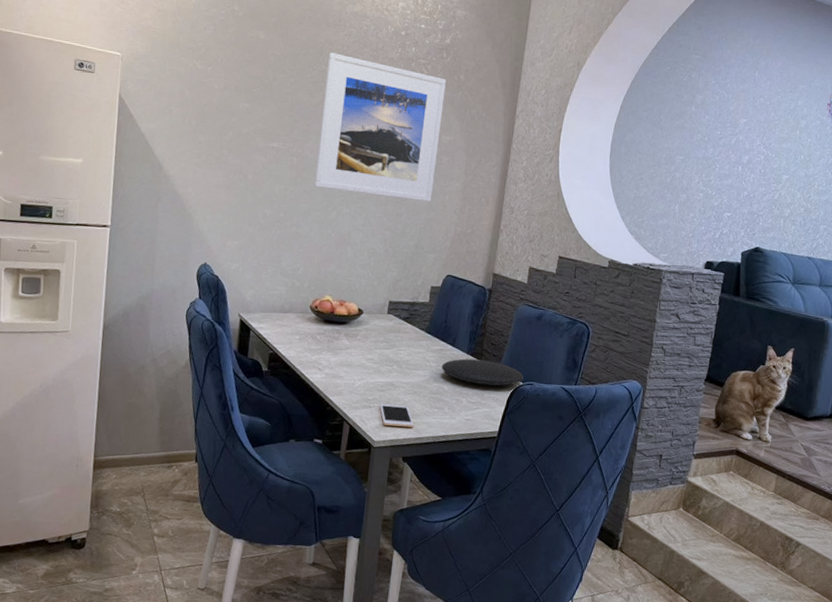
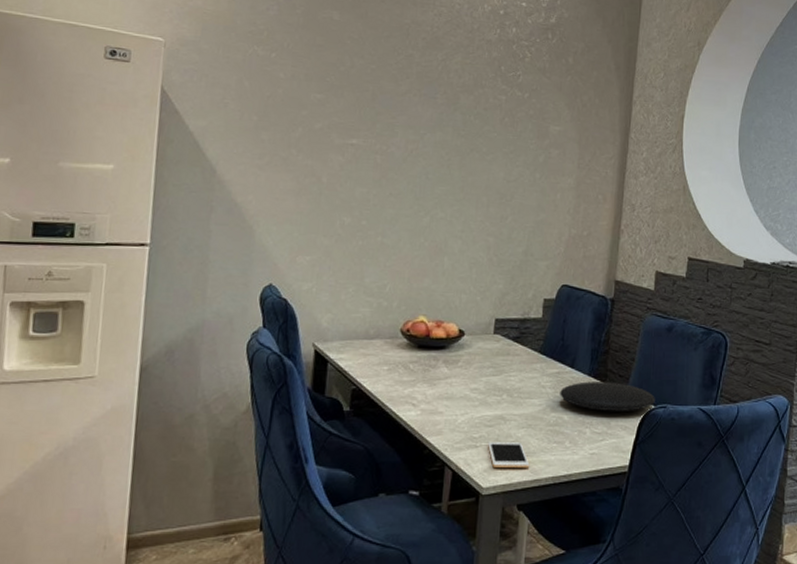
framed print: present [313,52,446,202] -> none [401,34,552,201]

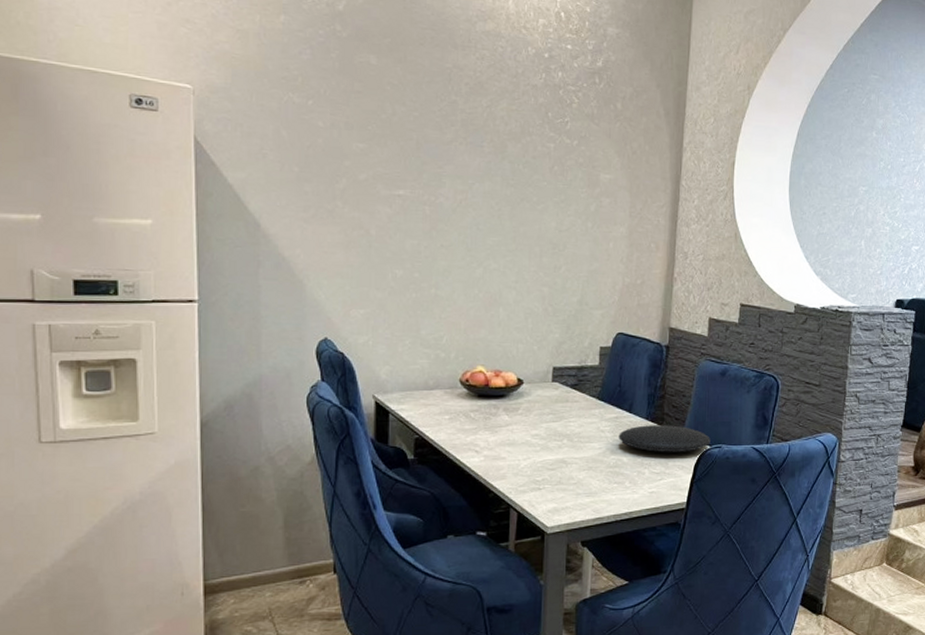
cell phone: present [488,442,530,468] -> none [551,484,592,508]

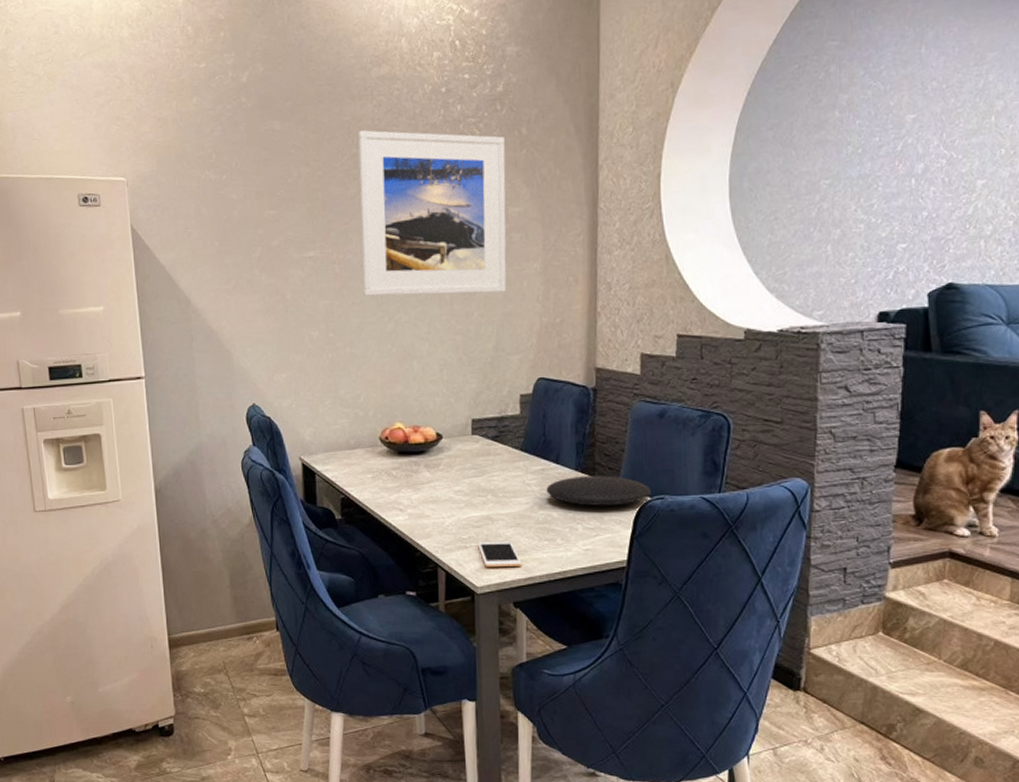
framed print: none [452,80,601,251] -> present [357,130,507,296]
cell phone: none [551,484,592,508] -> present [478,541,522,567]

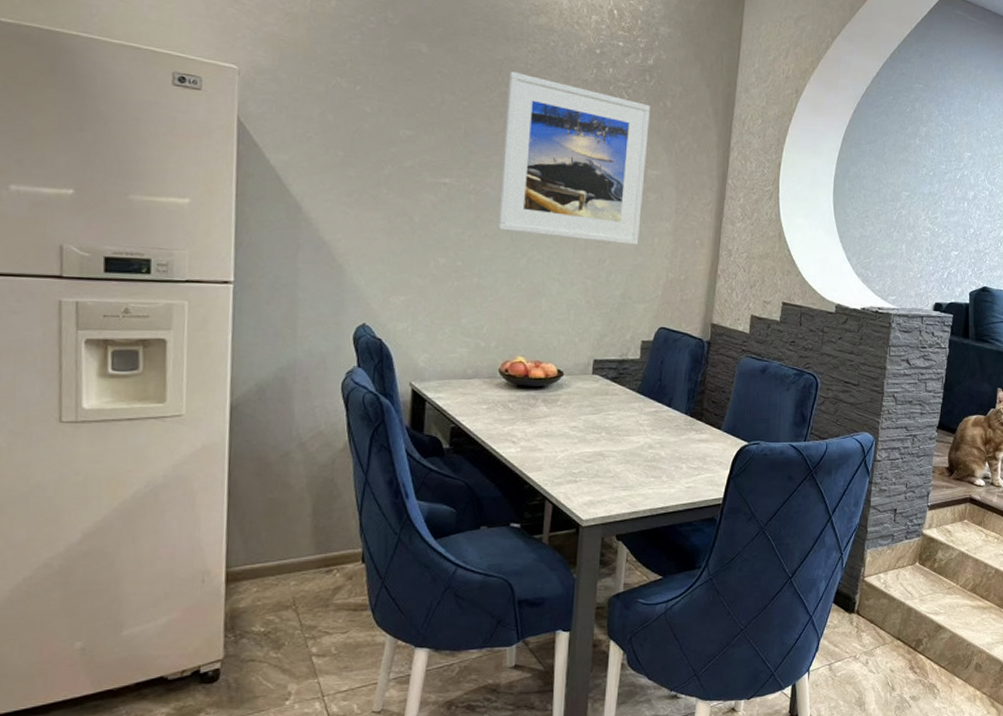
cell phone: present [478,541,522,567] -> none [587,477,628,501]
plate: present [546,475,651,507] -> none [657,420,749,449]

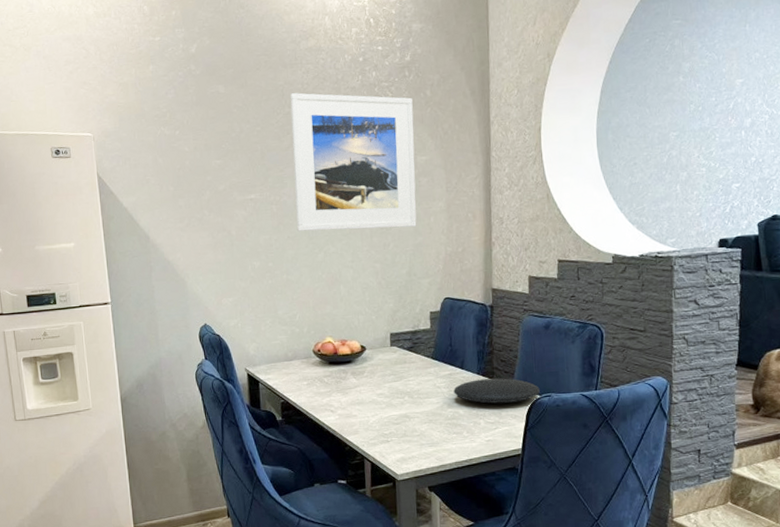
plate: none [657,420,749,449] -> present [453,378,540,404]

